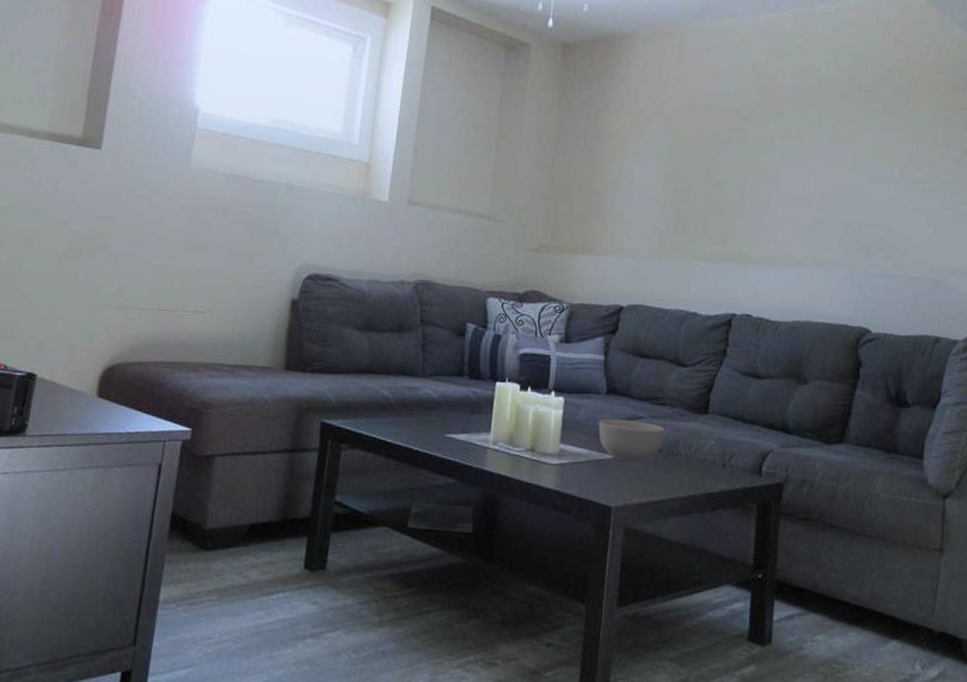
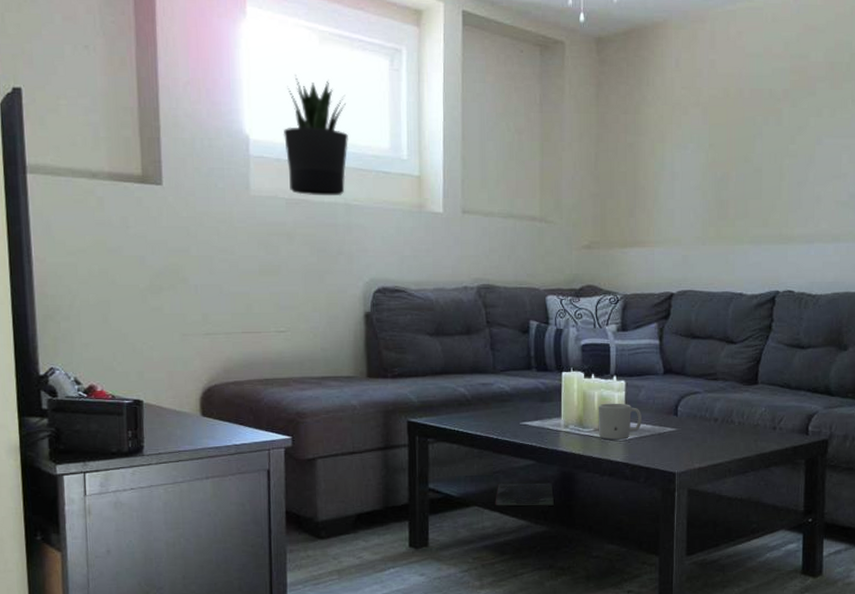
planter: none [232,53,303,176] -> present [283,75,348,196]
mug: none [529,420,579,465] -> present [598,403,642,441]
bowl: present [598,418,666,464] -> none [658,396,720,434]

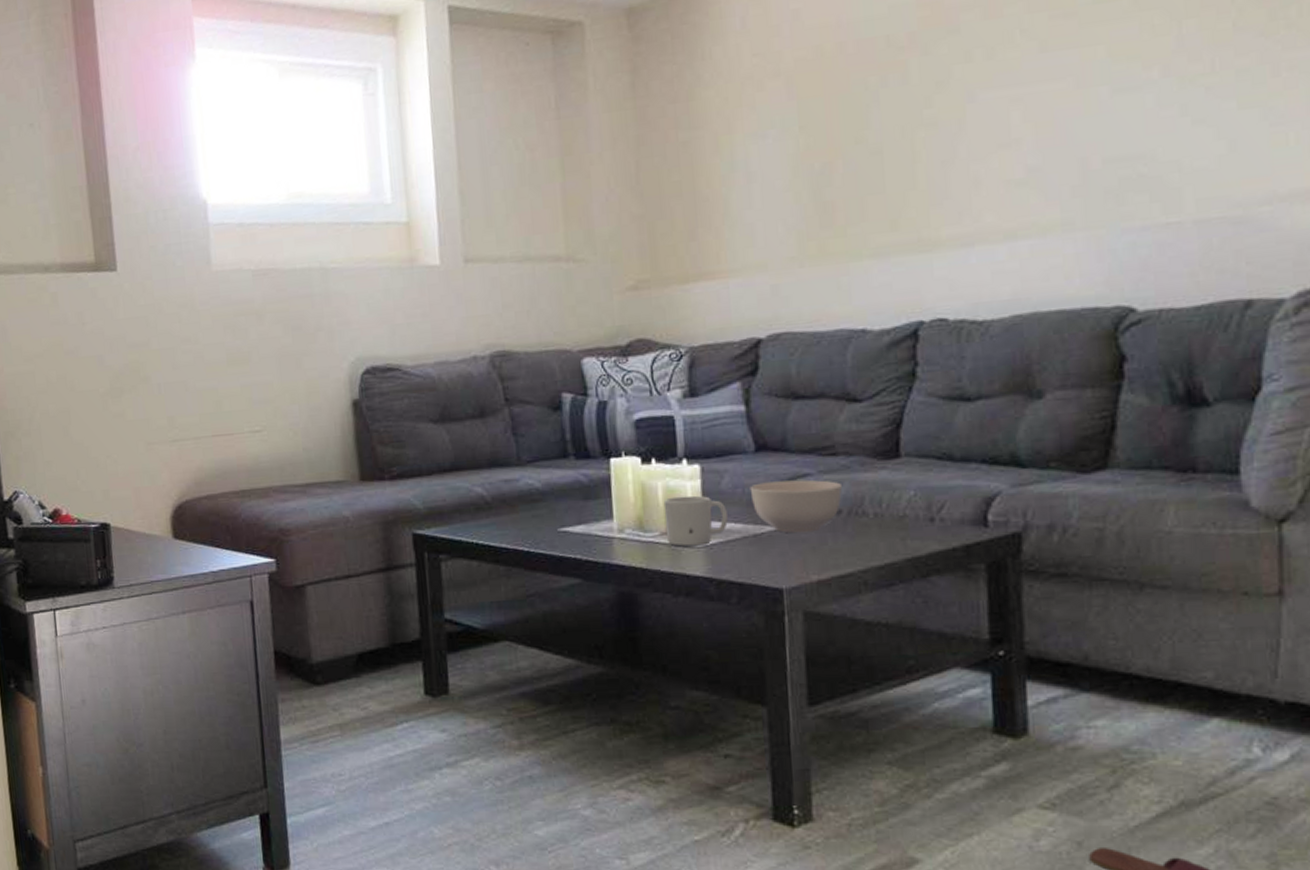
planter: present [283,75,348,196] -> none [244,120,320,264]
magazine: present [495,483,554,506] -> none [531,608,611,641]
bowl: none [658,396,720,434] -> present [749,479,843,534]

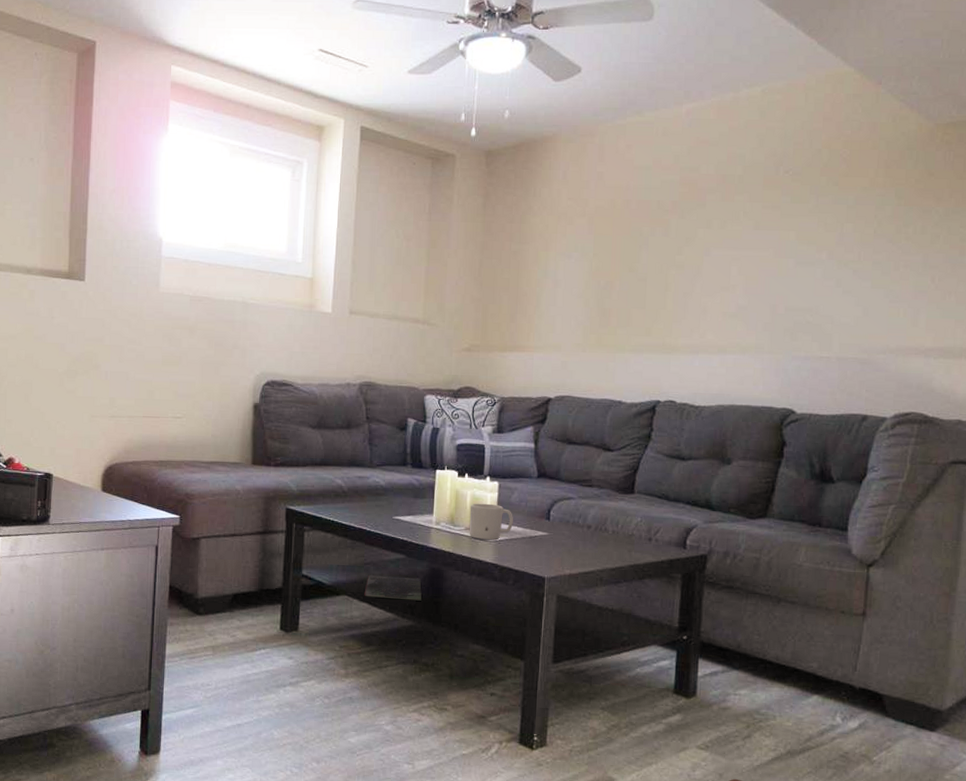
magazine: none [531,608,611,641] -> present [364,575,422,601]
bowl: present [749,479,843,534] -> none [531,500,594,539]

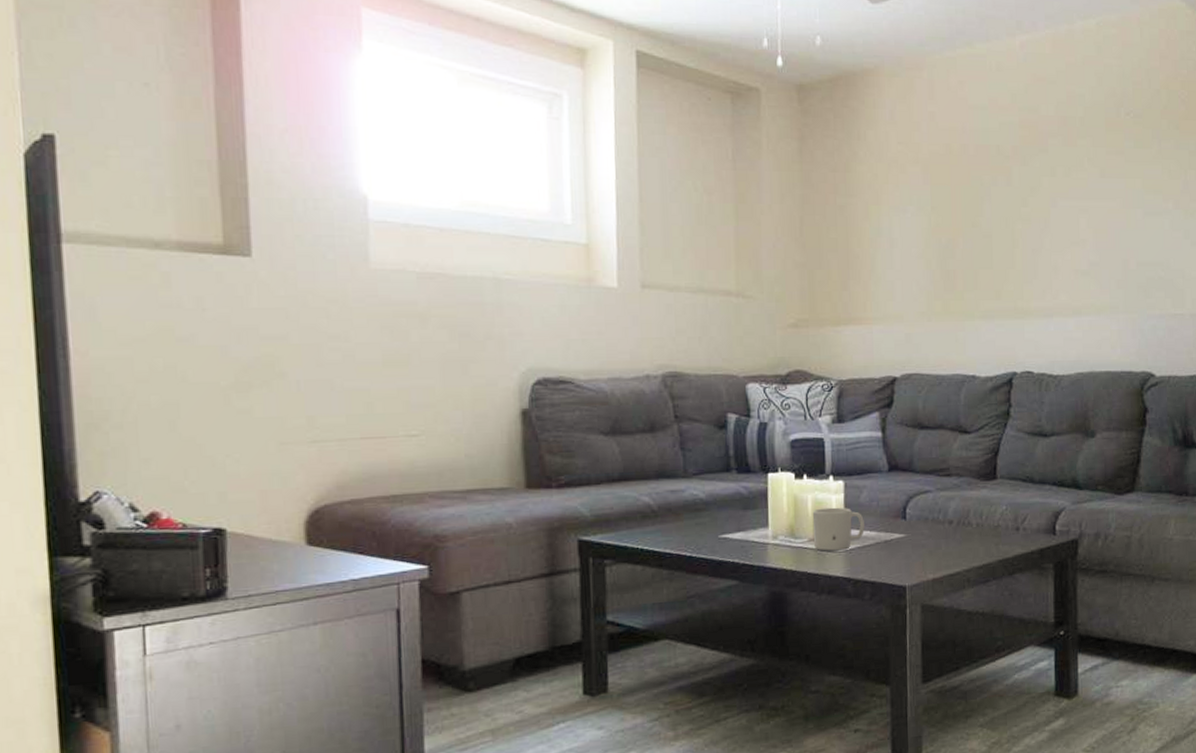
magazine: present [364,575,422,601] -> none [690,607,762,638]

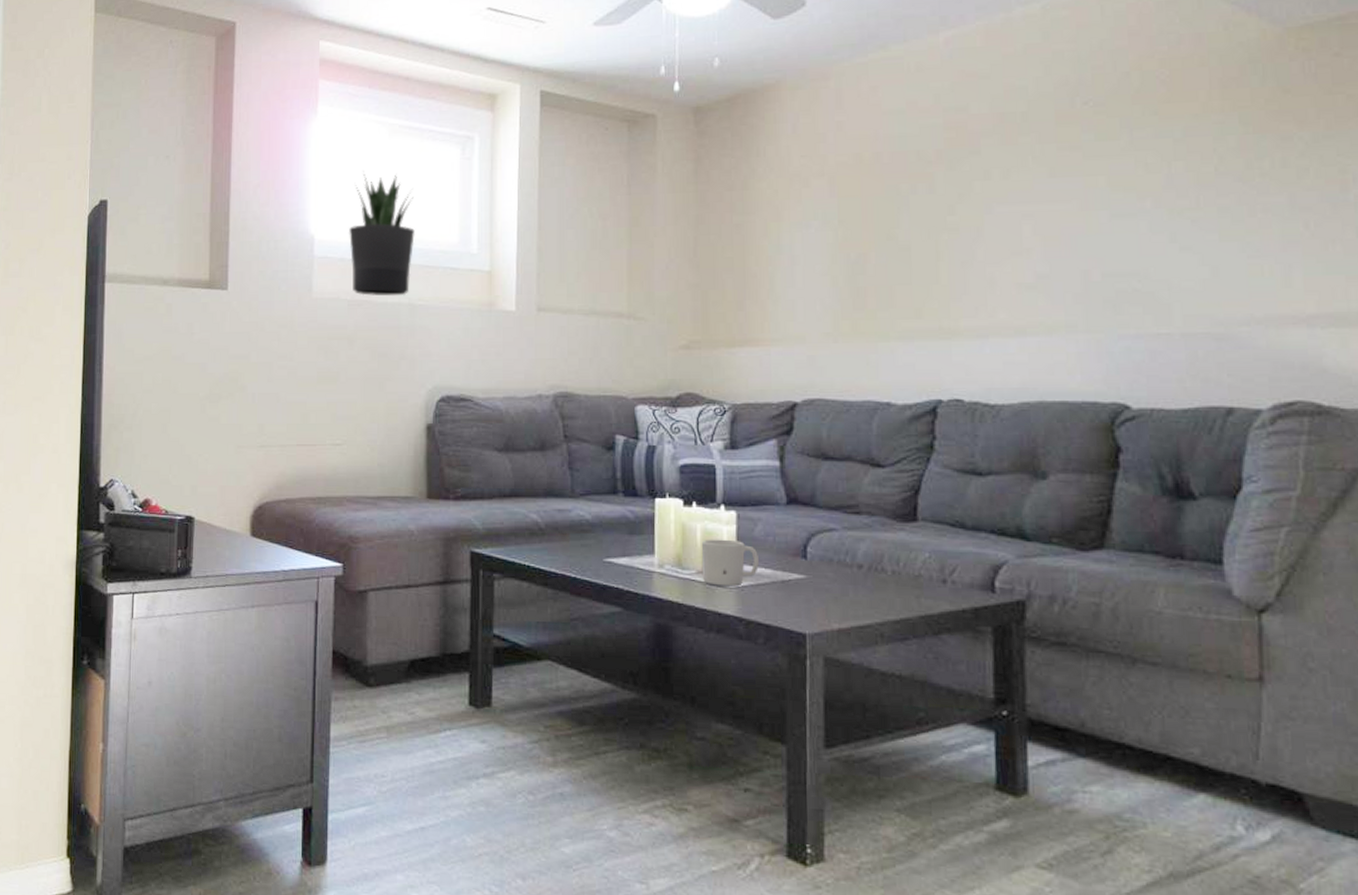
planter: none [412,123,497,269] -> present [348,171,415,297]

